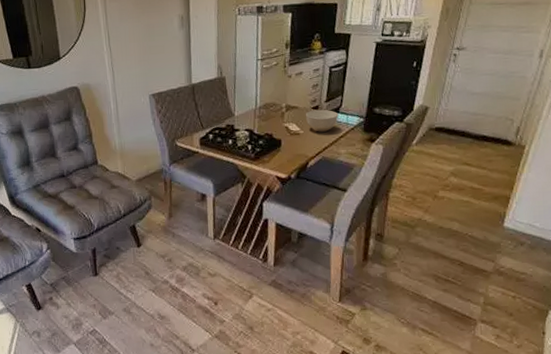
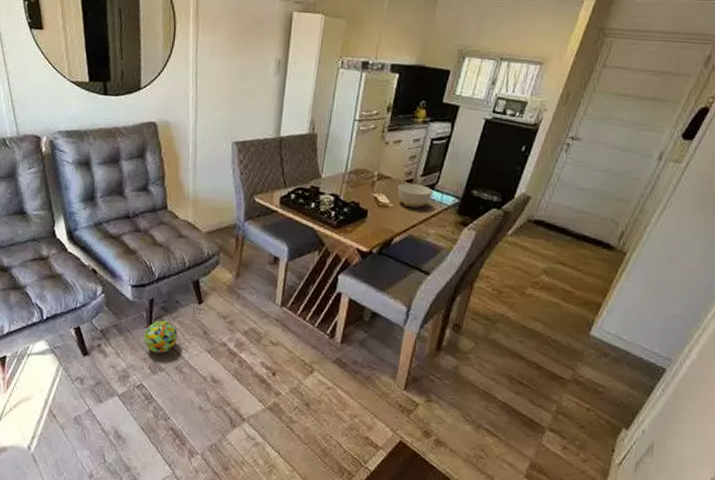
toy ball: none [91,266,122,298] -> present [144,320,178,354]

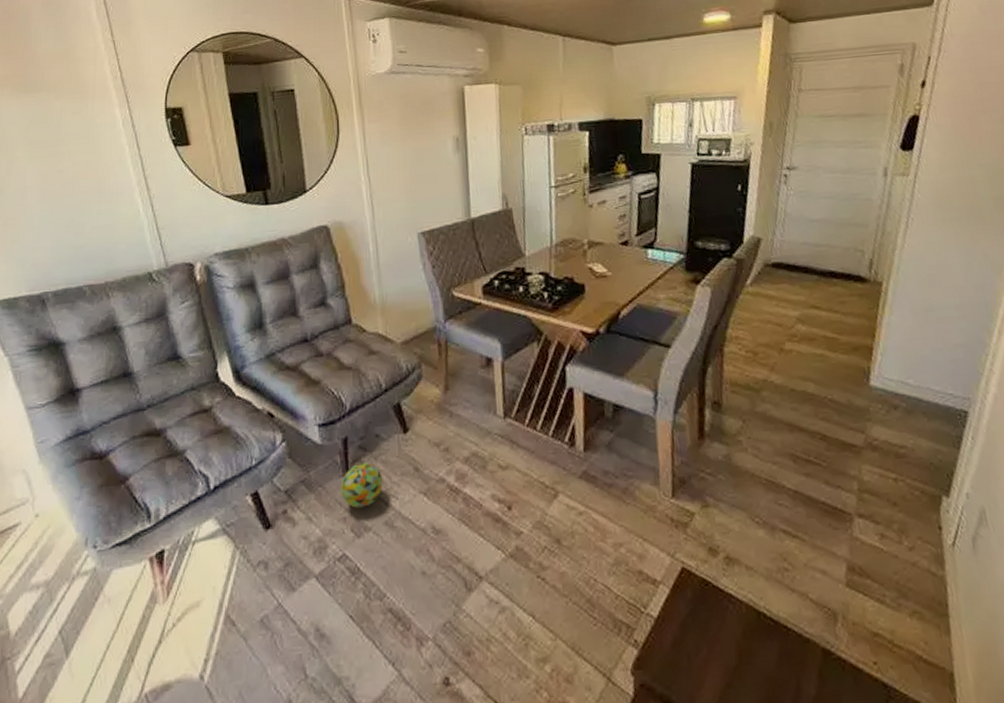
bowl: present [397,182,433,208] -> none [612,244,654,273]

